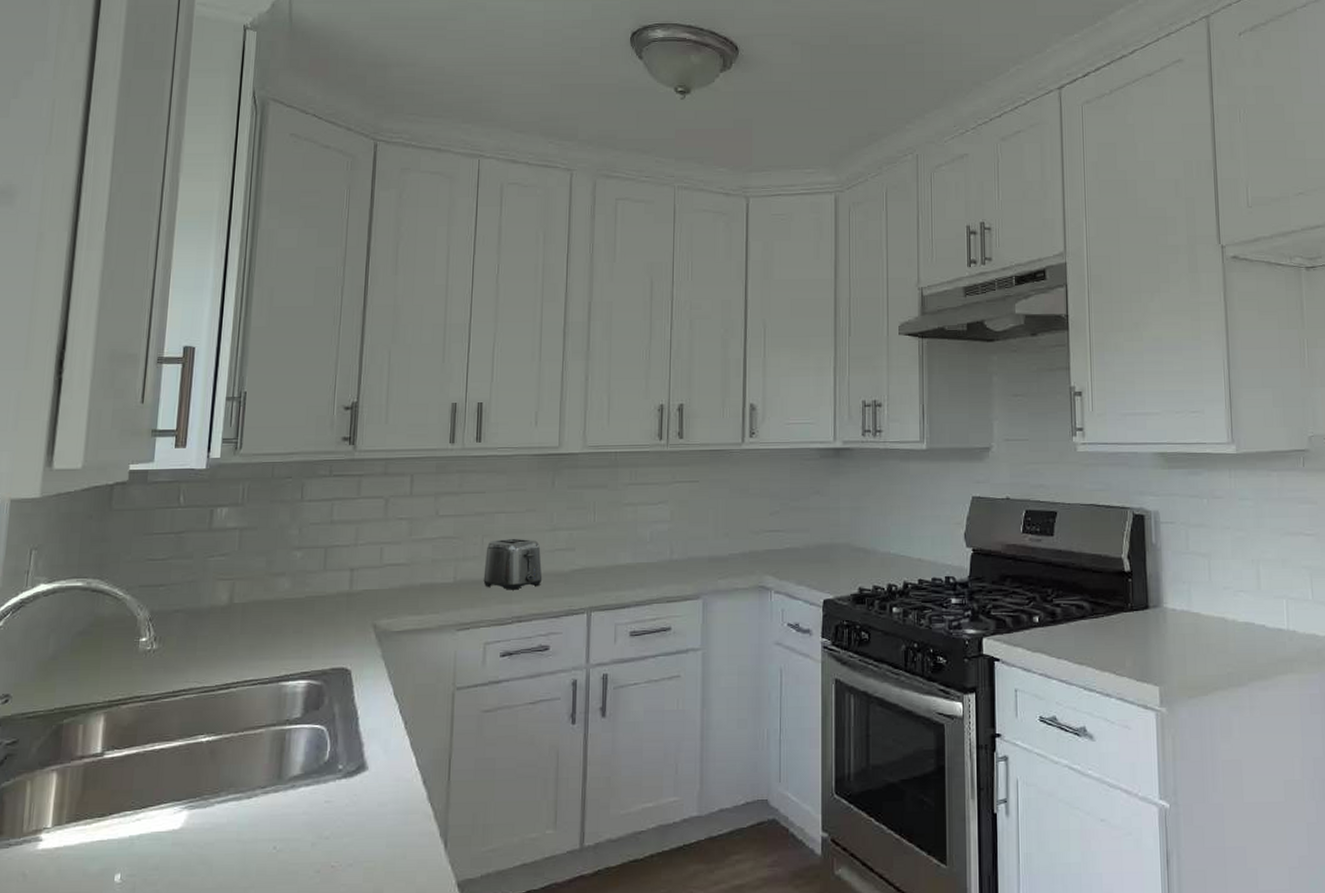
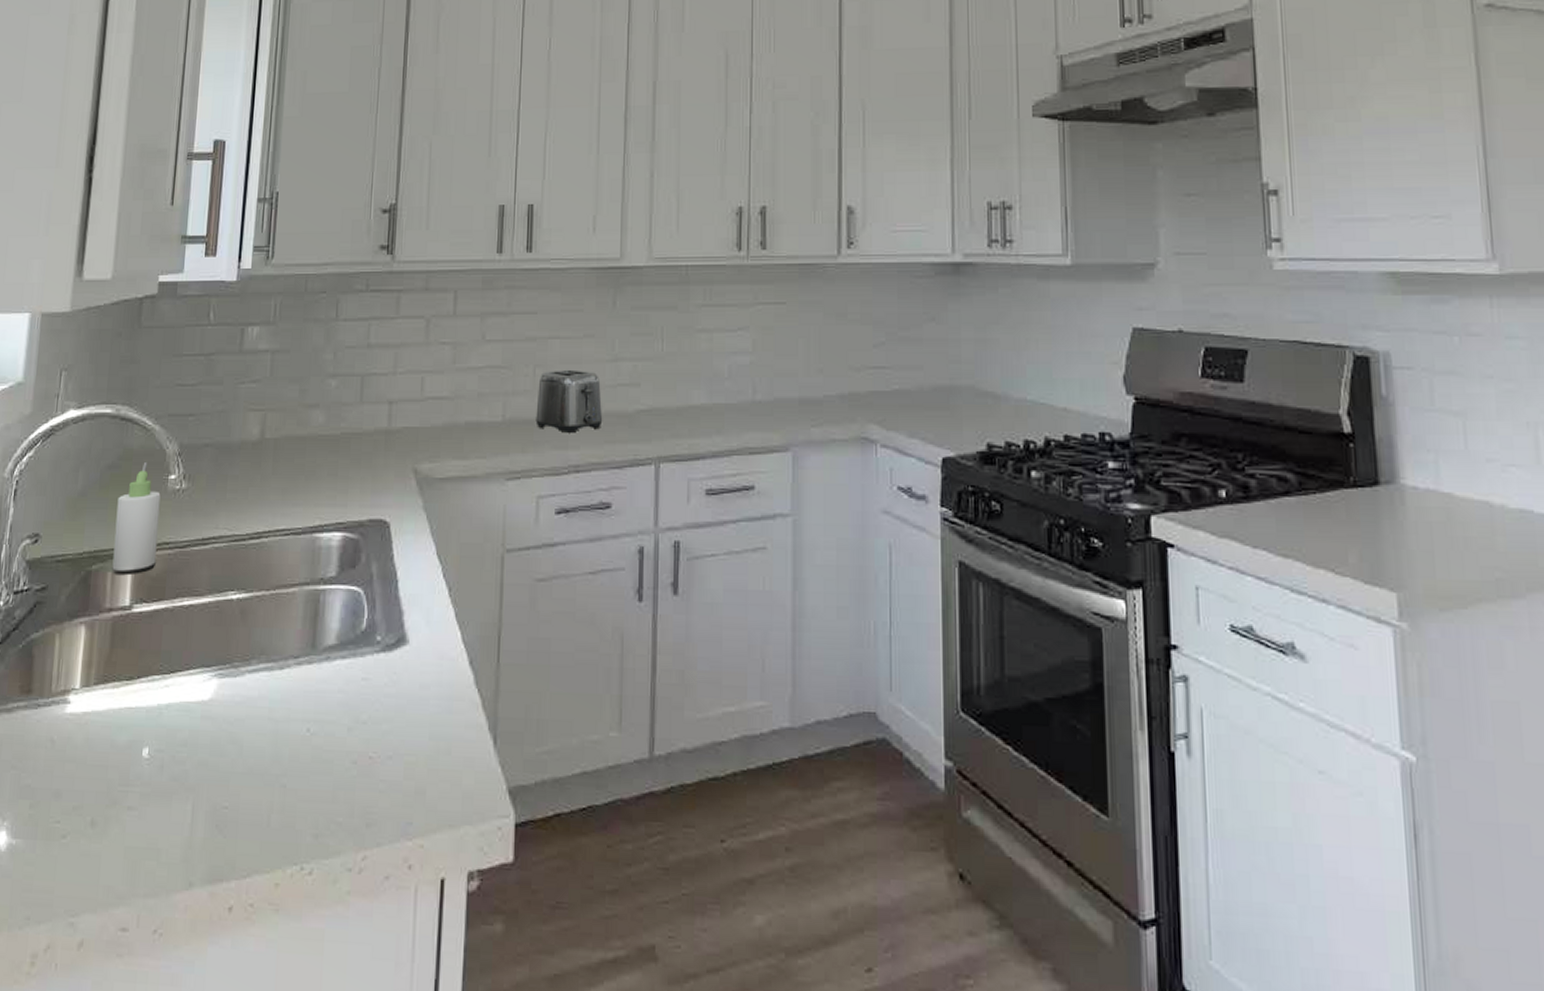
bottle: none [83,627,132,727] -> present [112,461,161,576]

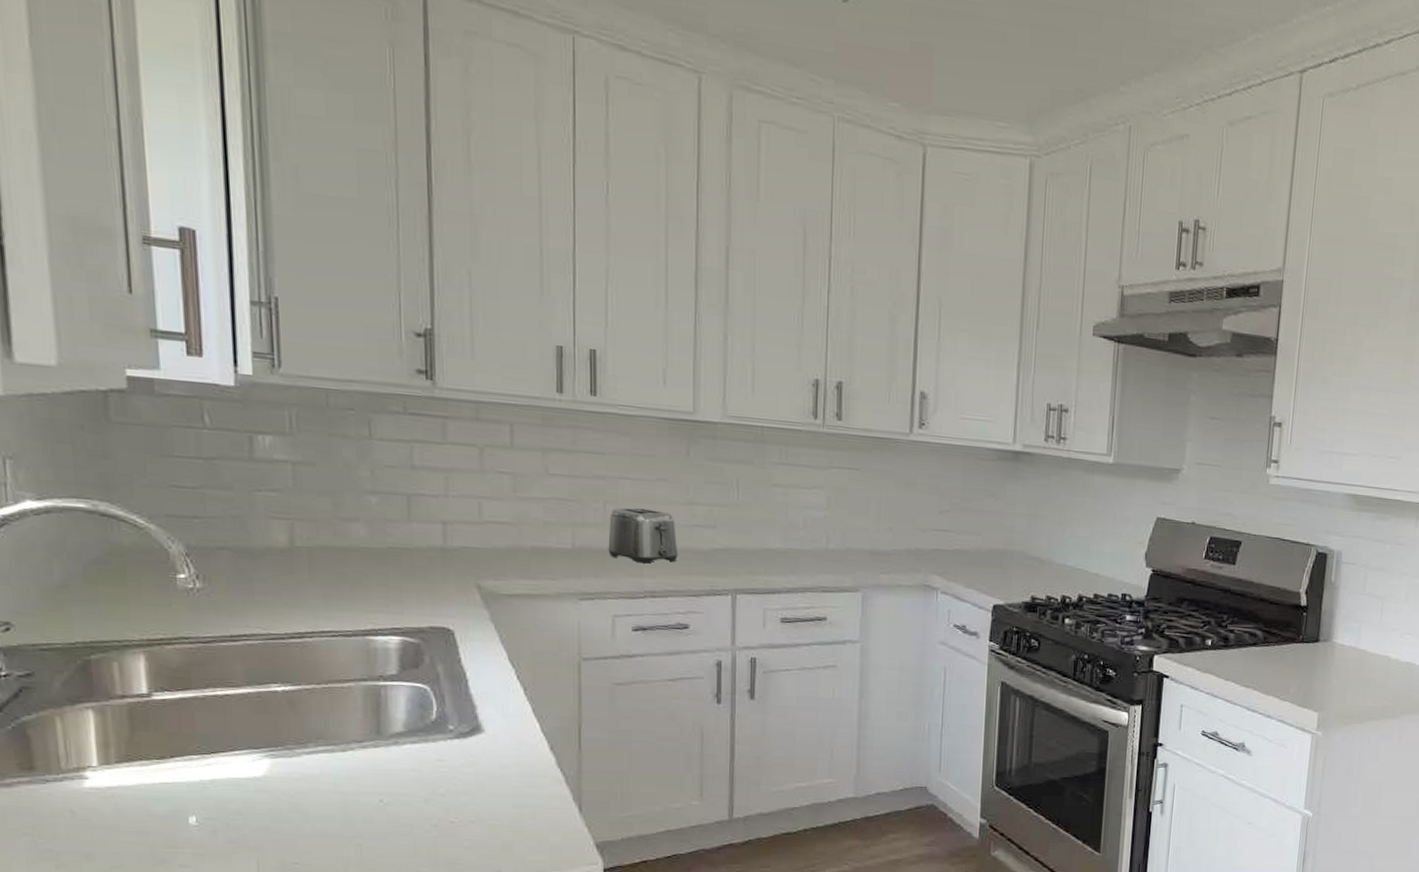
bottle: present [112,461,161,576] -> none [112,559,174,666]

